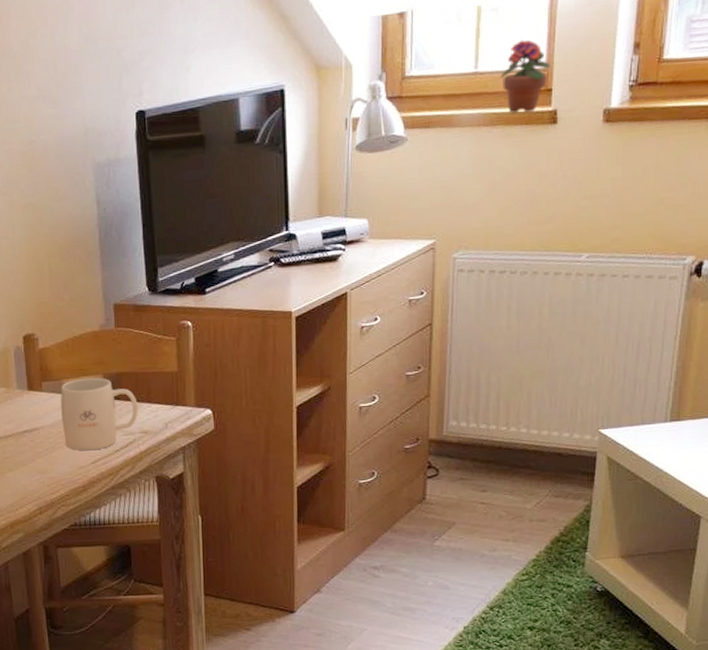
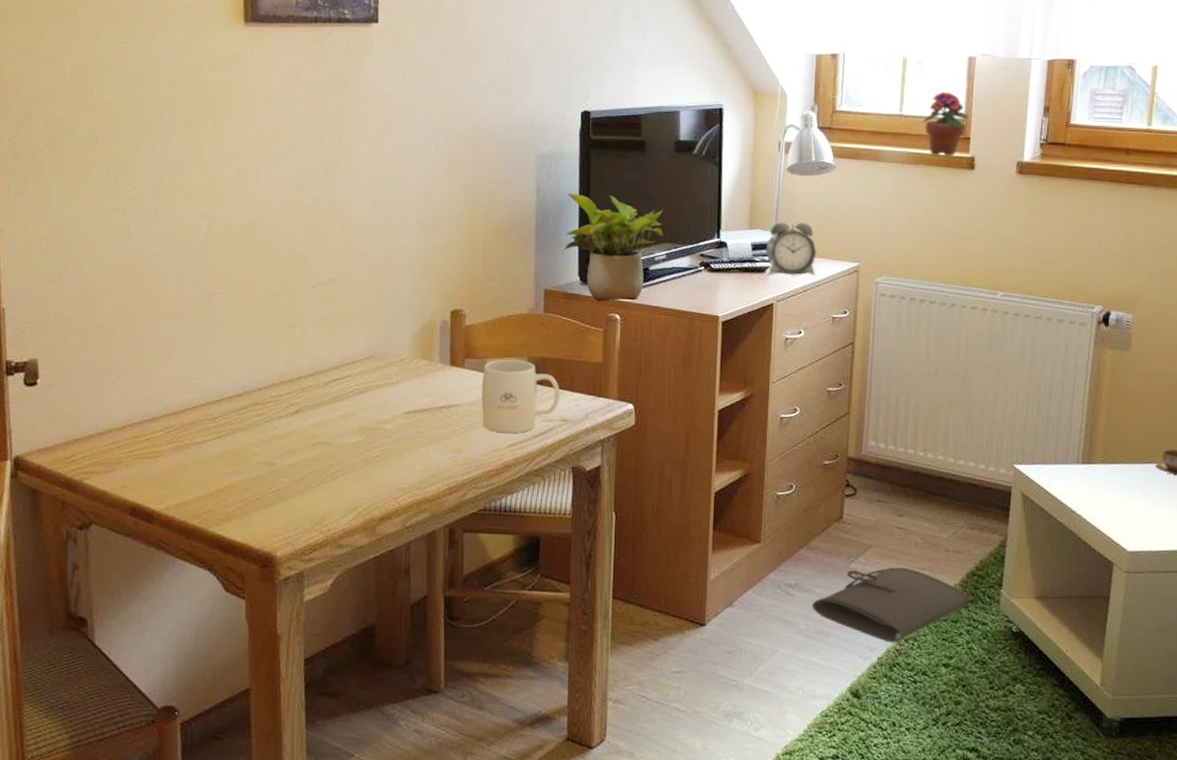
potted plant: none [128,198,230,311] -> present [564,193,663,302]
alarm clock: none [336,204,391,264] -> present [765,222,817,277]
tool roll: none [397,540,555,612] -> present [811,567,970,643]

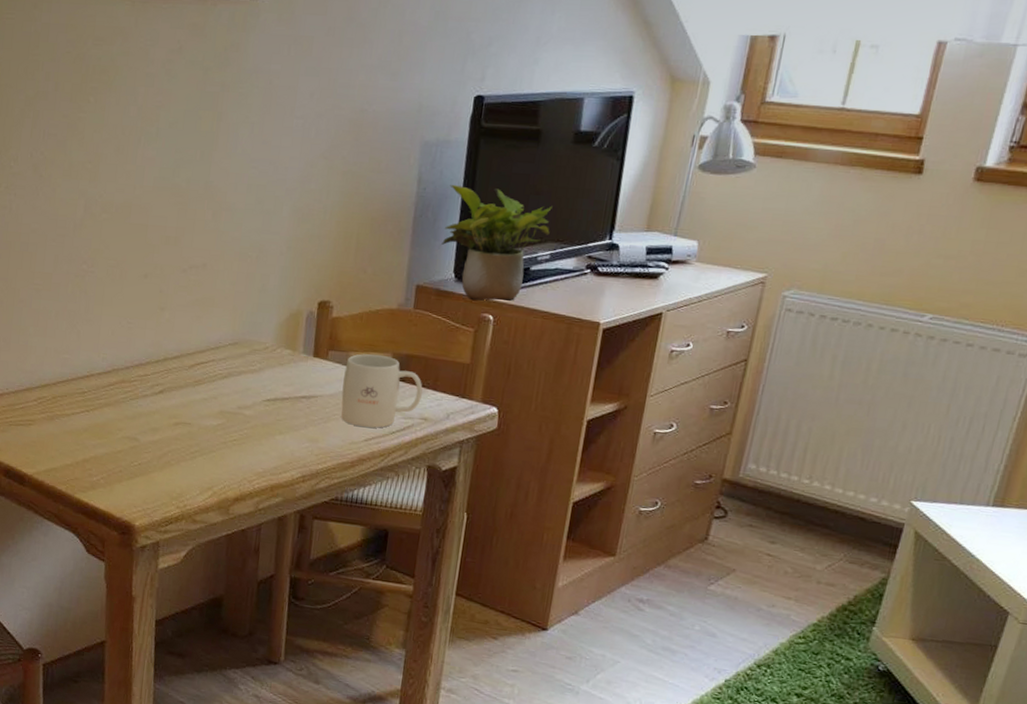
alarm clock: present [765,222,817,277] -> none [660,225,720,286]
tool roll: present [811,567,970,643] -> none [661,592,837,668]
potted flower: present [923,91,969,157] -> none [868,82,927,159]

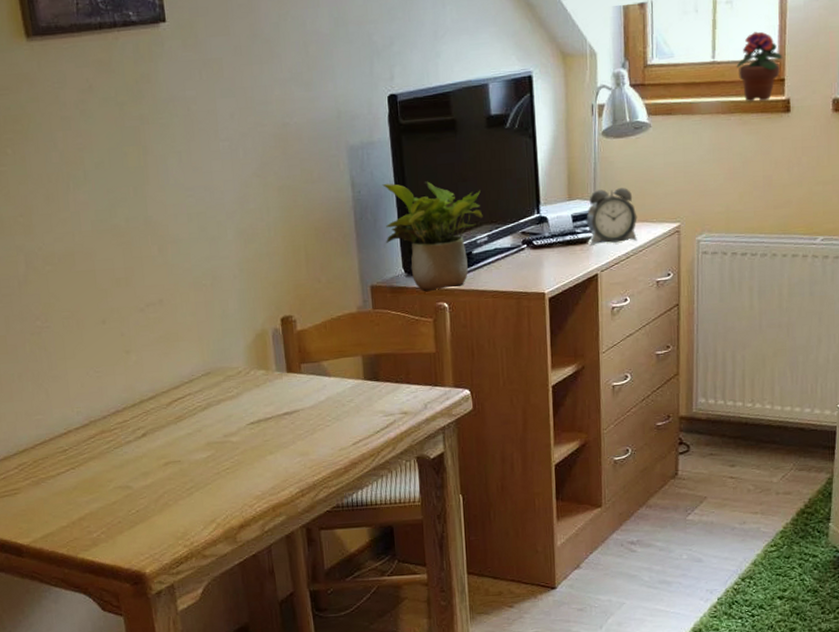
mug: present [341,353,423,428] -> none [320,359,398,433]
alarm clock: none [660,225,720,286] -> present [586,188,638,247]
potted flower: none [868,82,927,159] -> present [736,31,783,102]

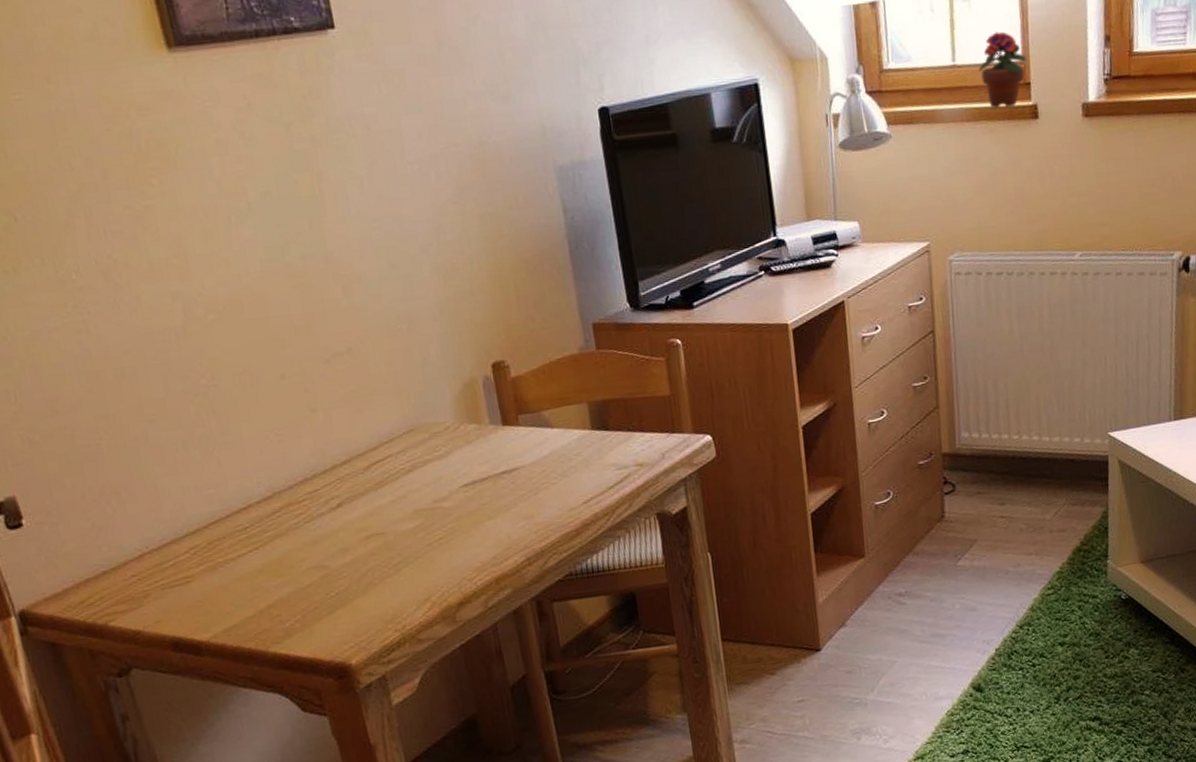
potted plant: present [382,181,483,292] -> none [598,203,714,328]
alarm clock: present [586,188,638,247] -> none [827,205,886,271]

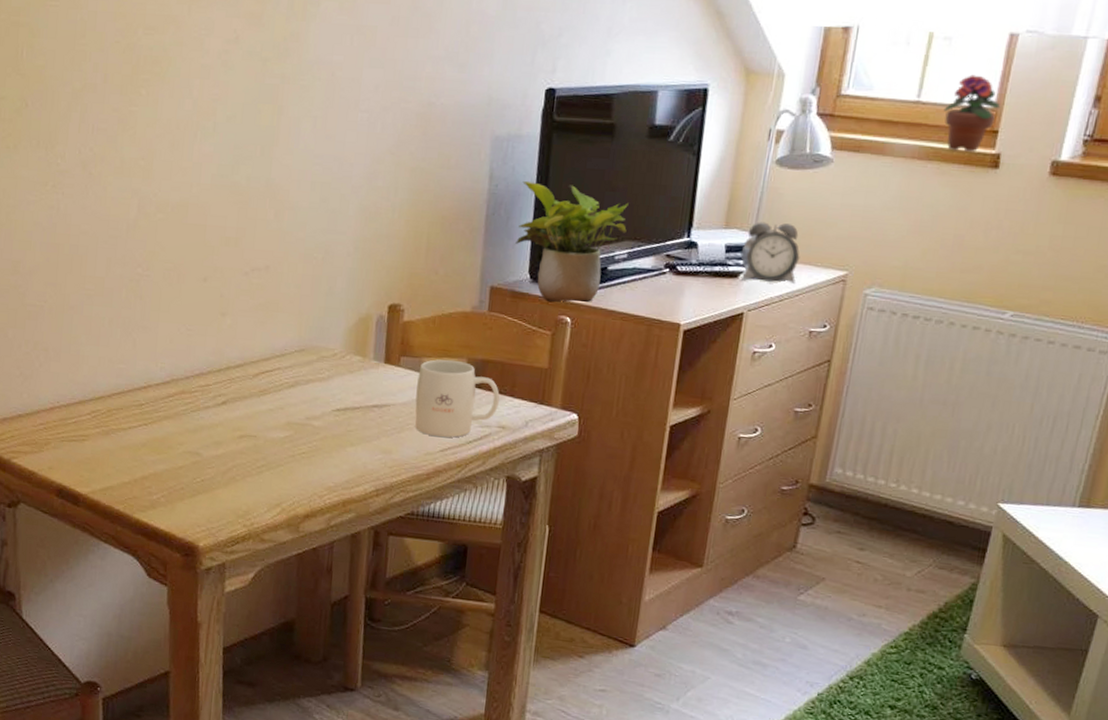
mug: none [540,406,631,490] -> present [415,359,500,438]
potted plant: none [598,203,714,328] -> present [515,181,629,303]
alarm clock: none [827,205,886,271] -> present [740,222,800,285]

